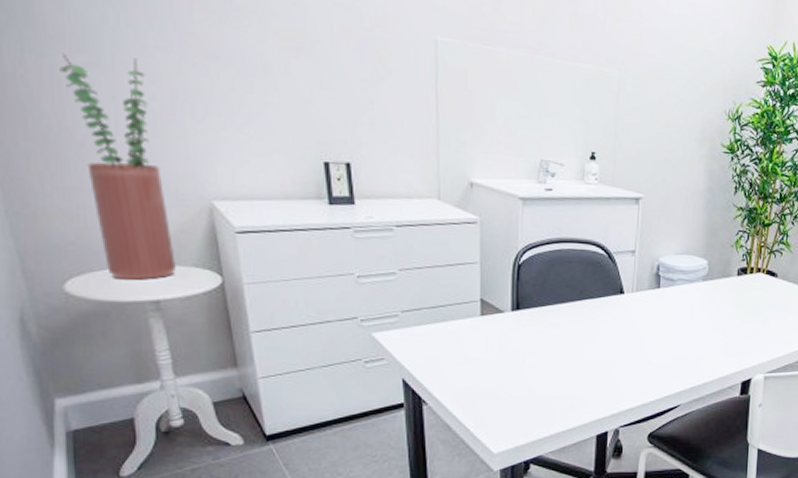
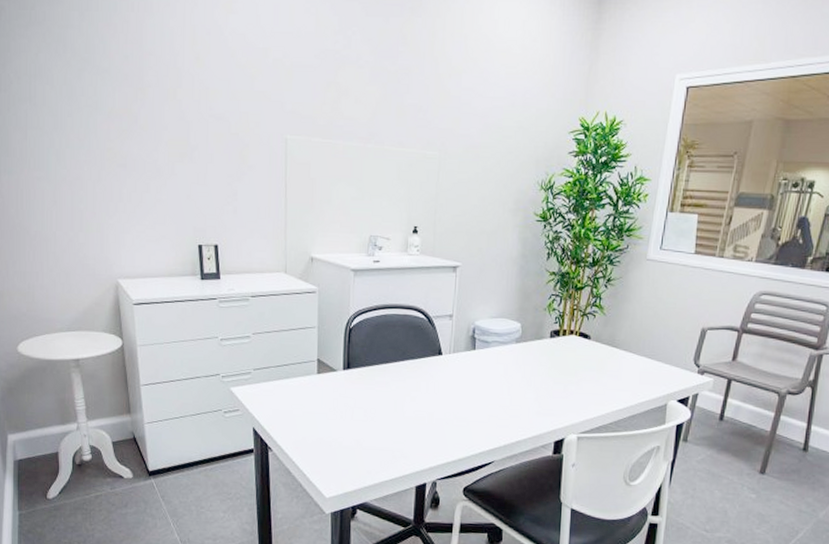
vase: present [59,53,176,280] -> none [22,171,91,343]

